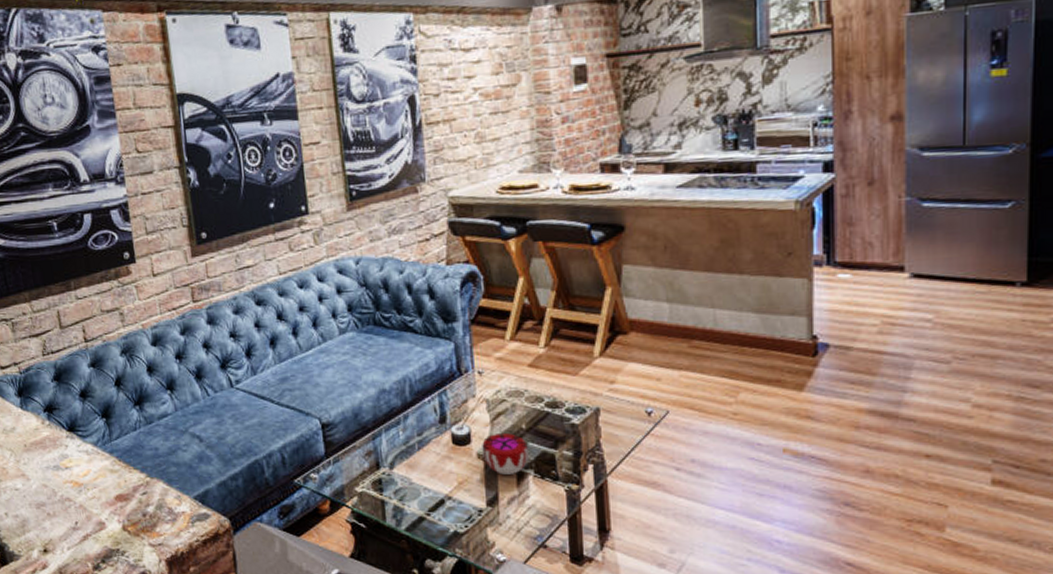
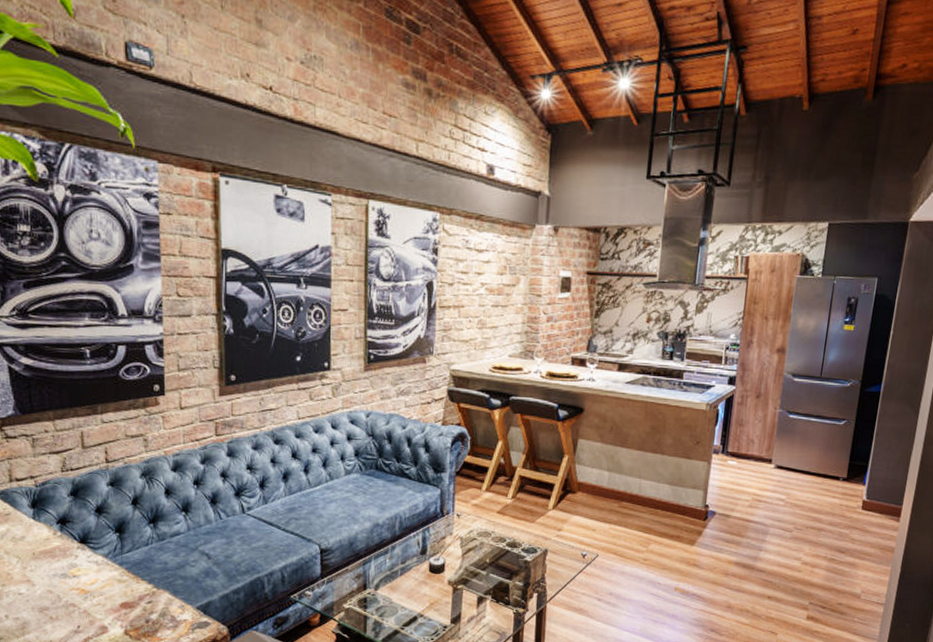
decorative bowl: present [482,433,529,474] -> none [452,565,489,599]

